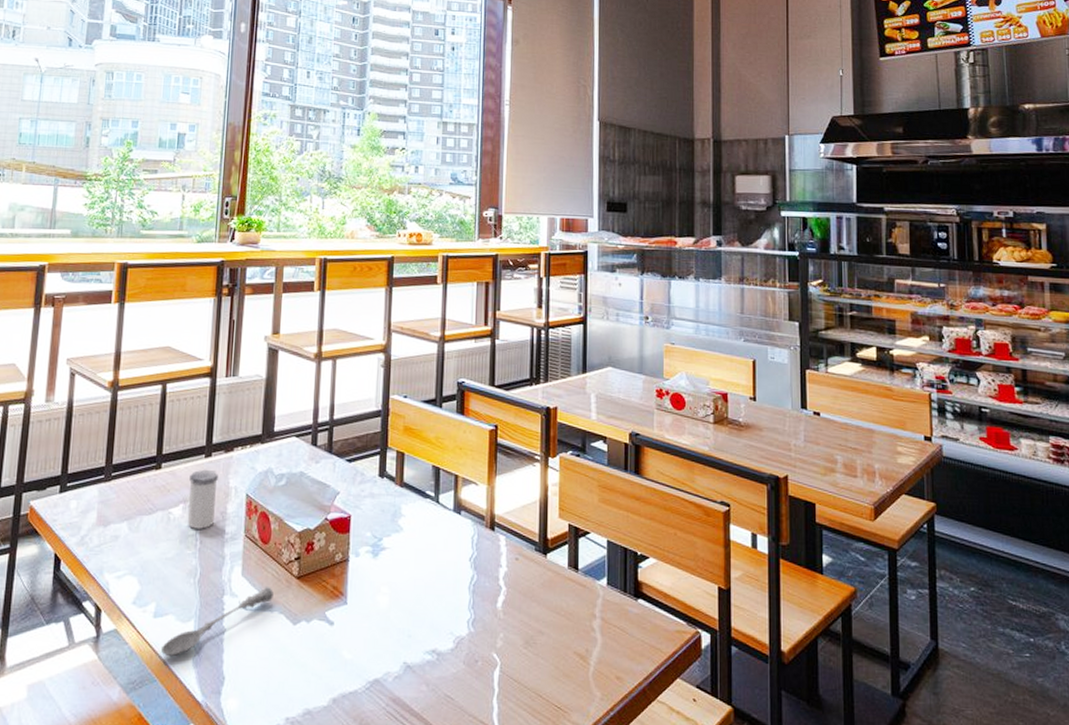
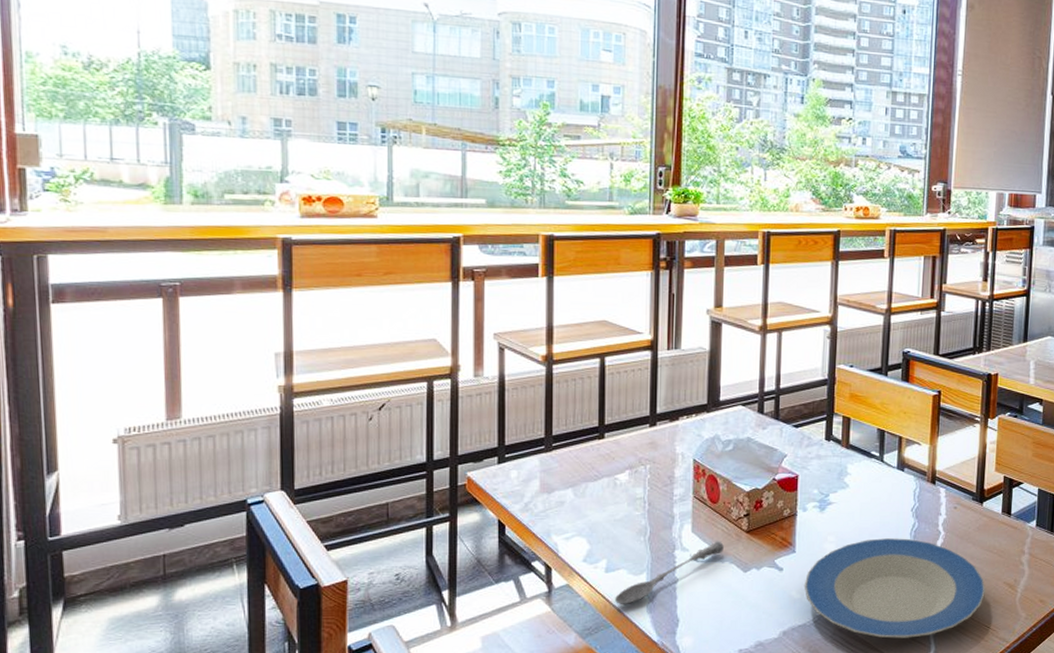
salt shaker: present [188,469,218,529] -> none [634,437,664,492]
plate: none [355,592,553,716] -> present [804,538,985,639]

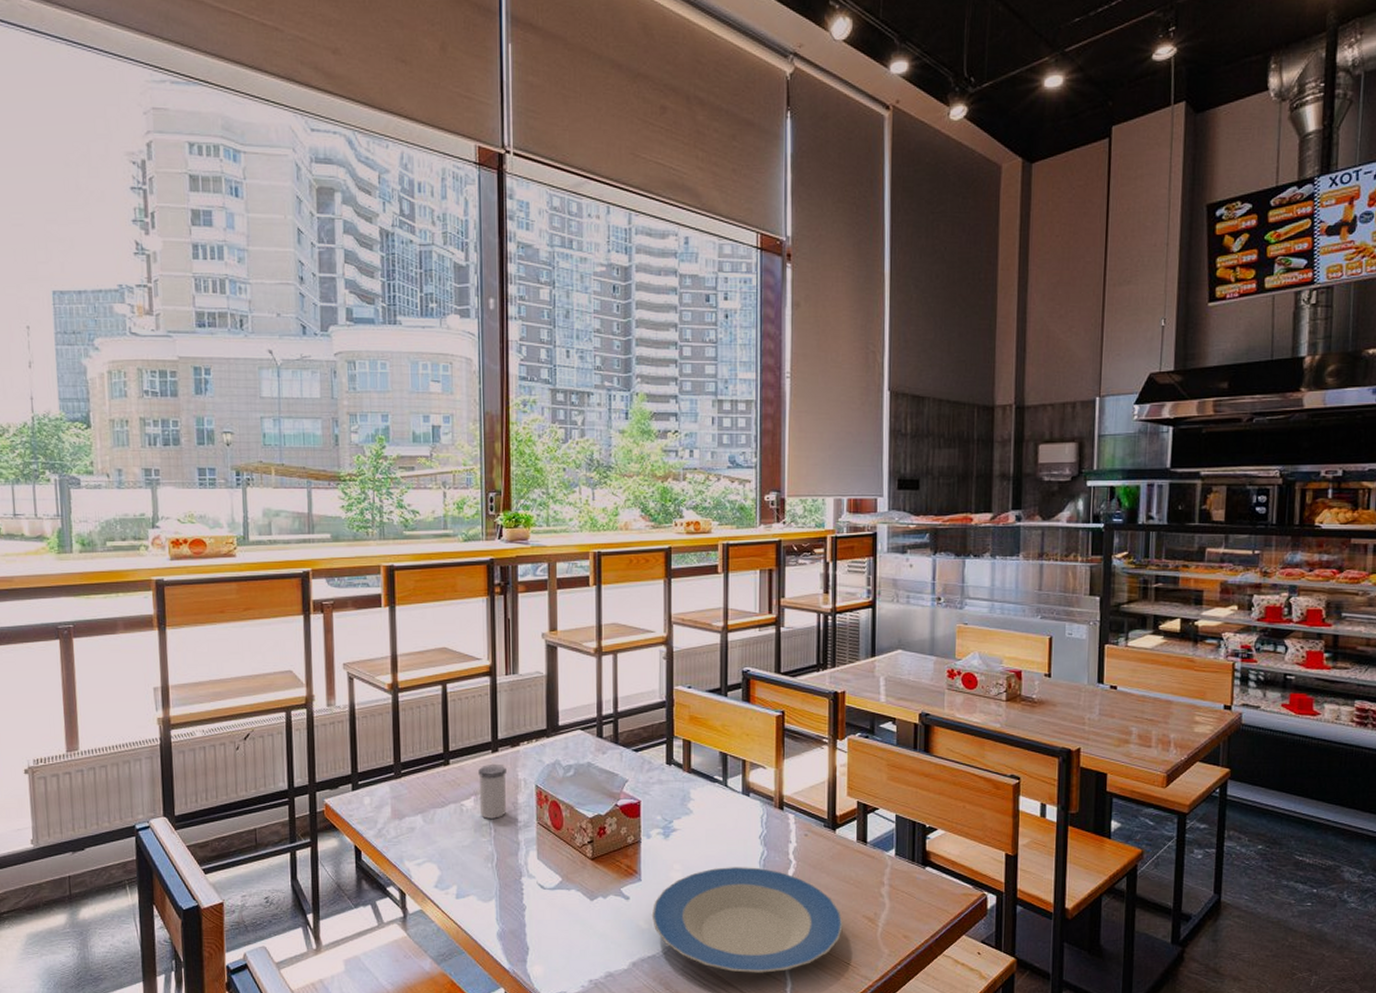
soupspoon: present [615,541,724,605] -> none [467,868,569,932]
salt shaker: none [634,437,664,492] -> present [478,763,506,819]

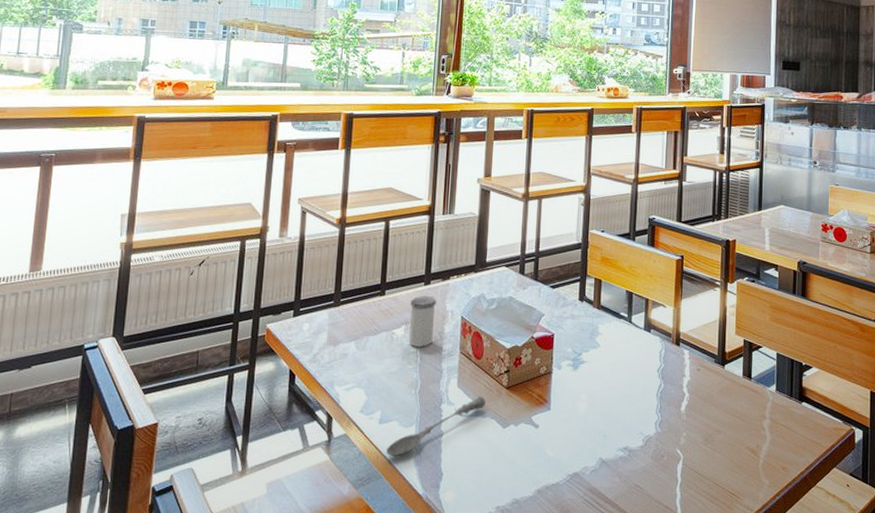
soupspoon: none [467,868,569,932] -> present [386,396,486,457]
plate: present [651,867,843,973] -> none [557,398,729,502]

